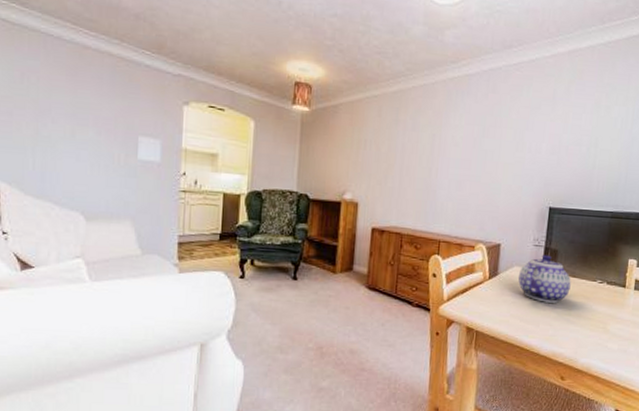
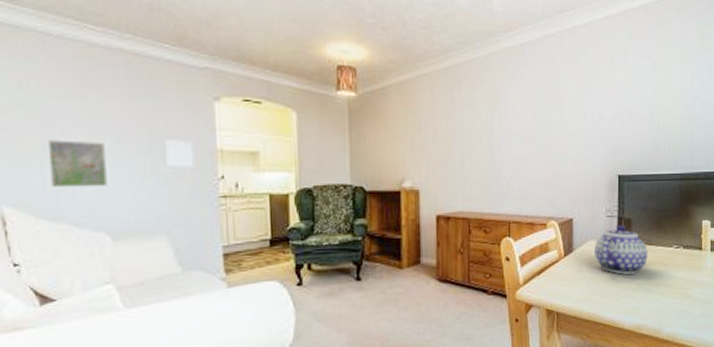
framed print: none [39,127,87,173] -> present [47,140,108,188]

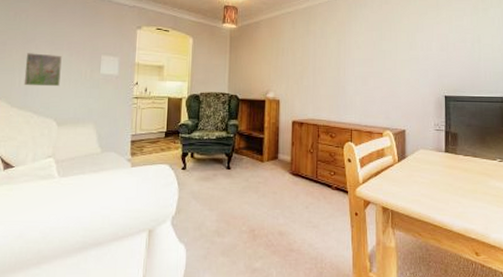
teapot: present [595,225,648,275] -> none [425,138,473,182]

